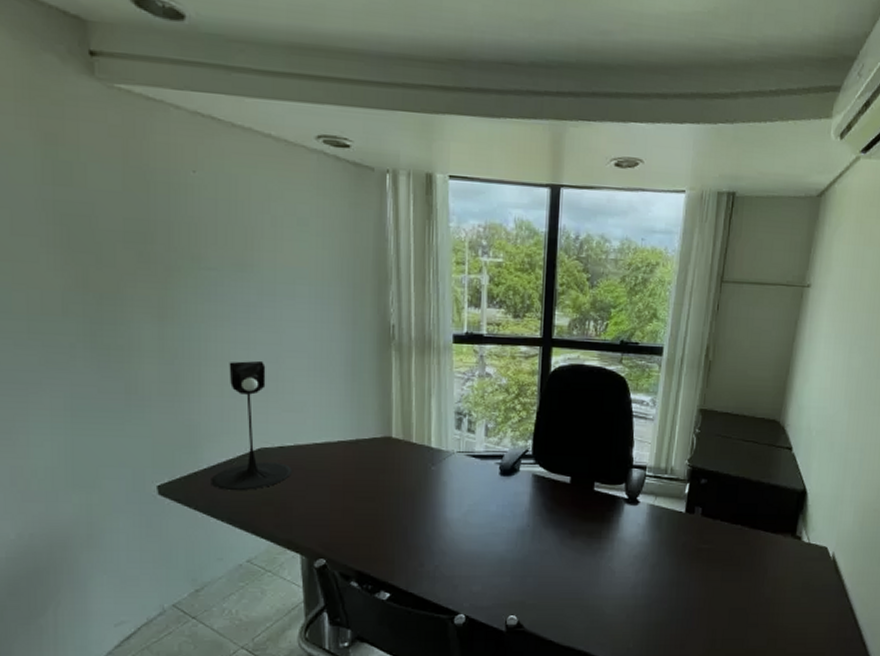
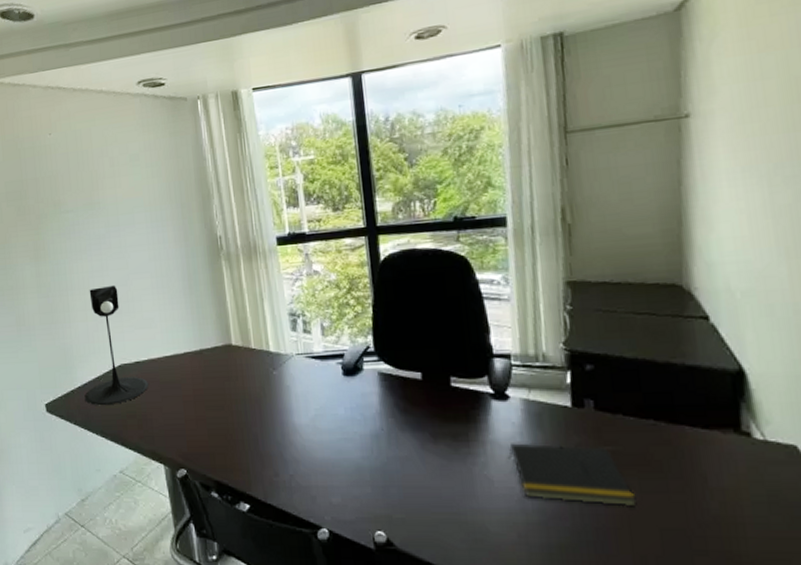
notepad: none [630,540,718,591] -> present [508,443,637,506]

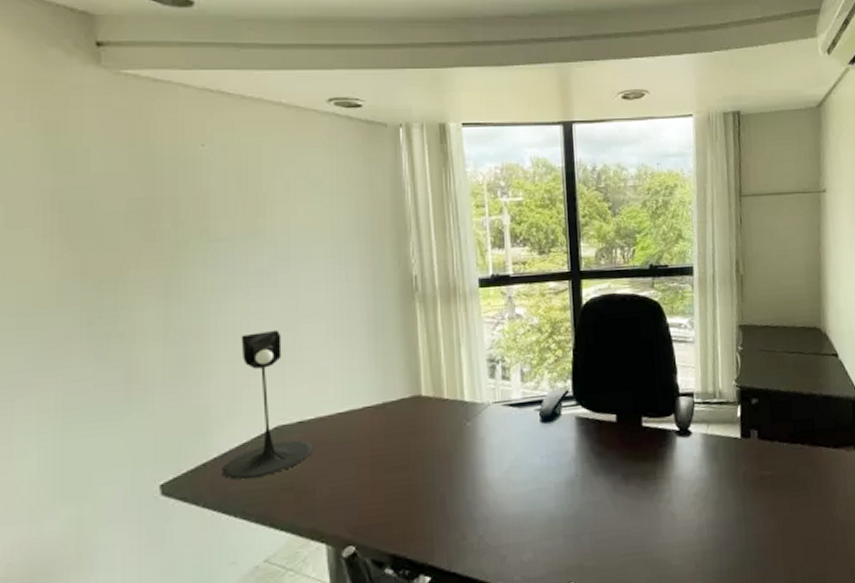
notepad: present [508,443,637,506] -> none [689,472,788,527]

